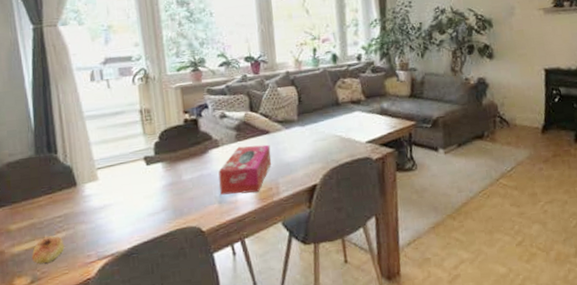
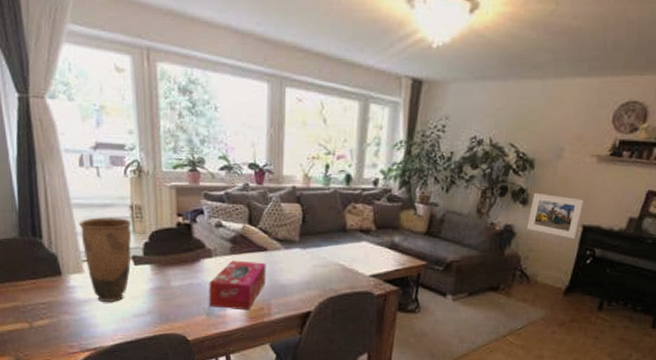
fruit: present [31,236,65,264] -> none [14,321,48,347]
vase: none [91,122,143,206] -> present [78,217,132,302]
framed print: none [496,46,542,83] -> present [527,192,585,239]

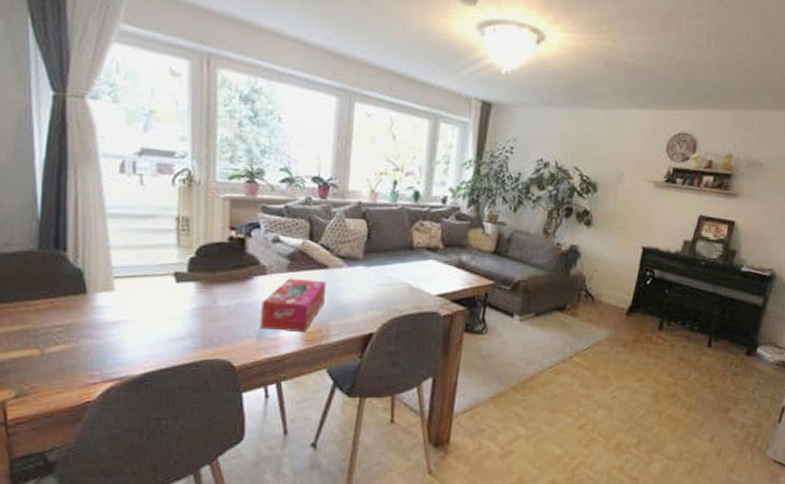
vase: present [78,217,132,302] -> none [112,229,177,324]
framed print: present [527,192,585,239] -> none [591,214,644,261]

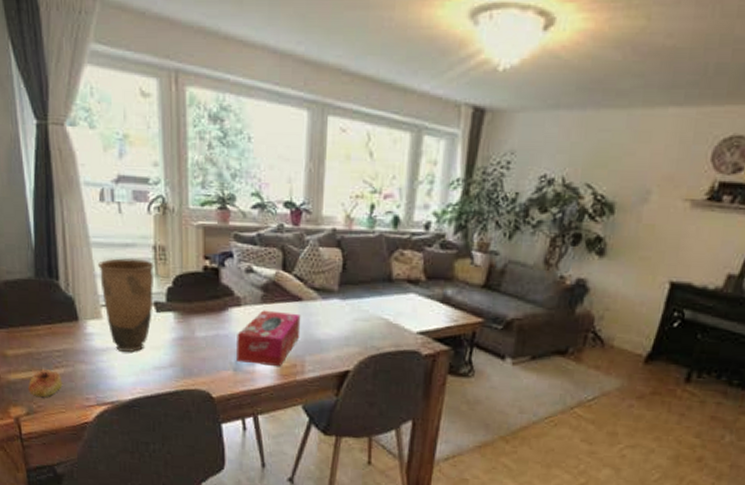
fruit: none [19,347,63,378] -> present [27,369,63,398]
vase: none [112,229,177,324] -> present [97,258,154,352]

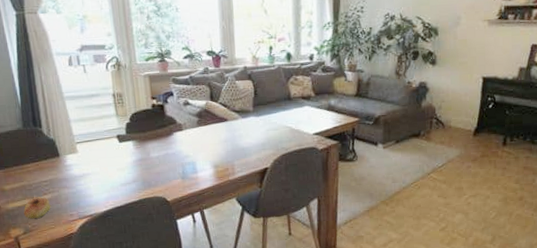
vase: present [97,258,154,352] -> none [71,105,116,175]
tissue box: present [237,310,301,366] -> none [182,131,229,172]

